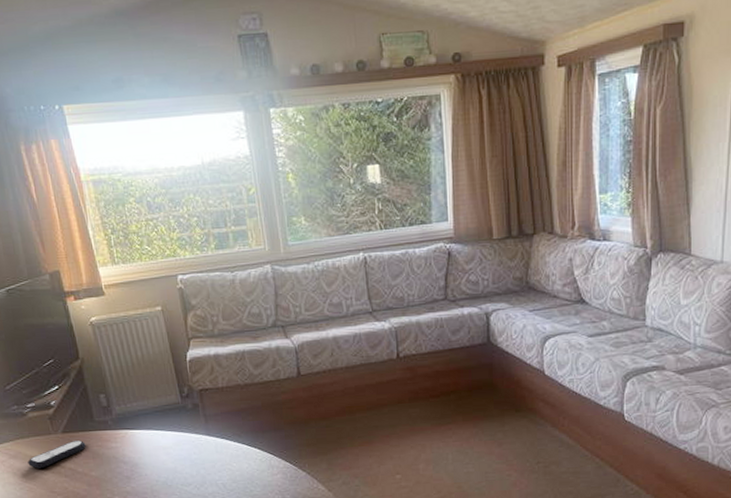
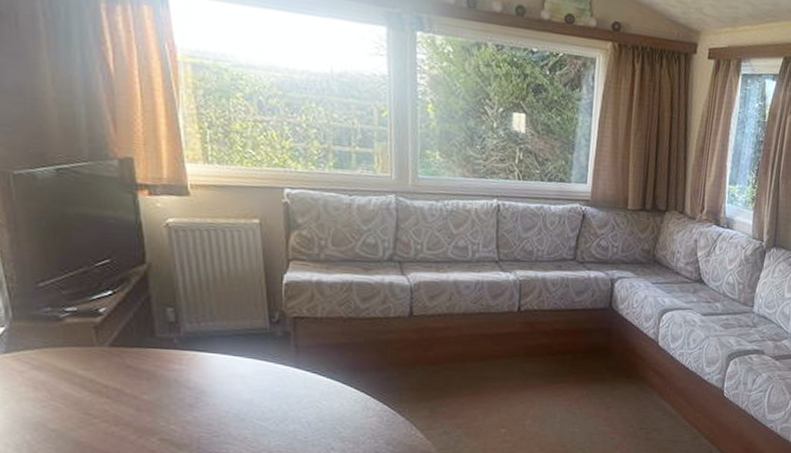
remote control: present [27,440,86,469] -> none [57,357,140,385]

